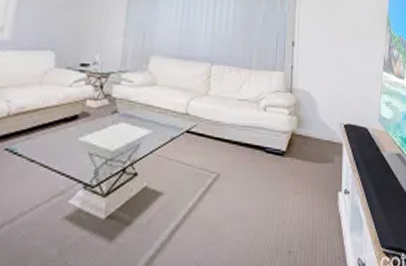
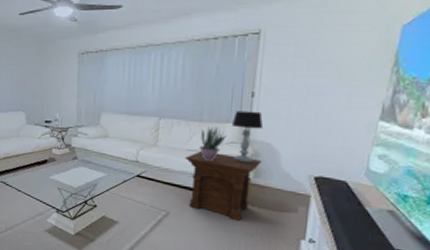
side table: none [235,100,303,178] -> present [184,150,262,222]
potted plant: none [249,73,273,111] -> present [199,126,227,161]
table lamp: none [278,58,303,113] -> present [232,110,264,164]

